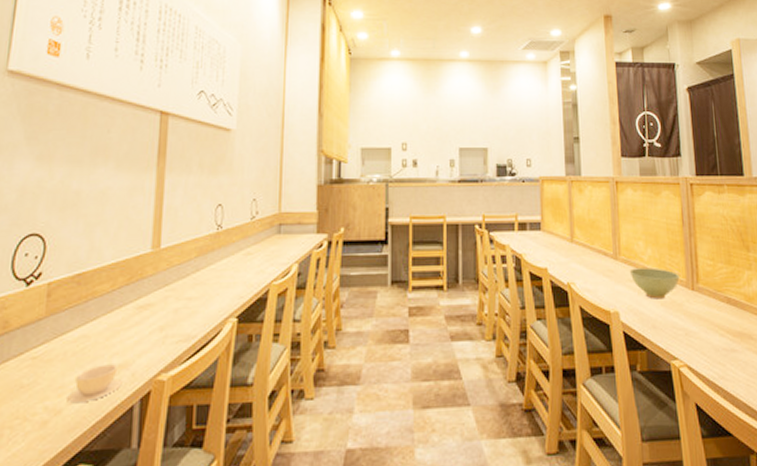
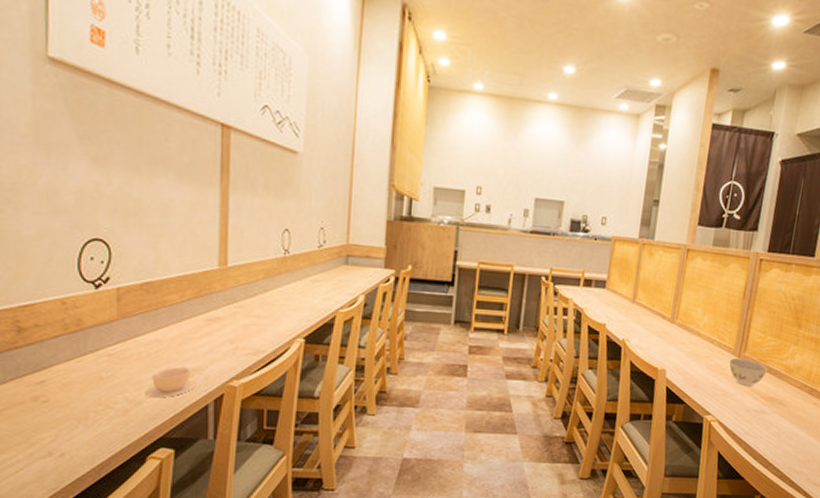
bowl: present [629,267,680,299] -> none [683,332,730,363]
teacup: none [684,290,727,323] -> present [729,357,768,387]

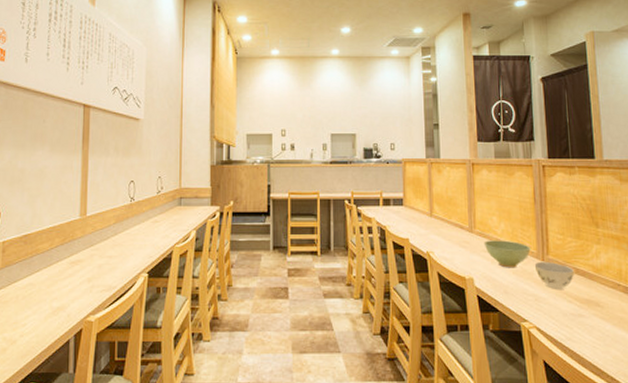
teacup: present [145,367,197,398] -> none [20,307,61,336]
bowl: none [683,332,730,363] -> present [483,240,531,268]

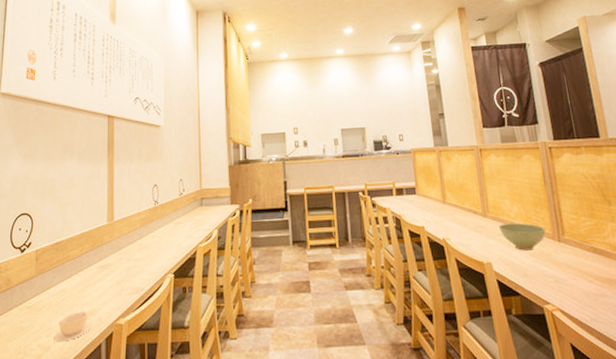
teacup: none [20,307,61,336] -> present [53,311,92,342]
teacup: present [534,261,575,290] -> none [551,242,593,271]

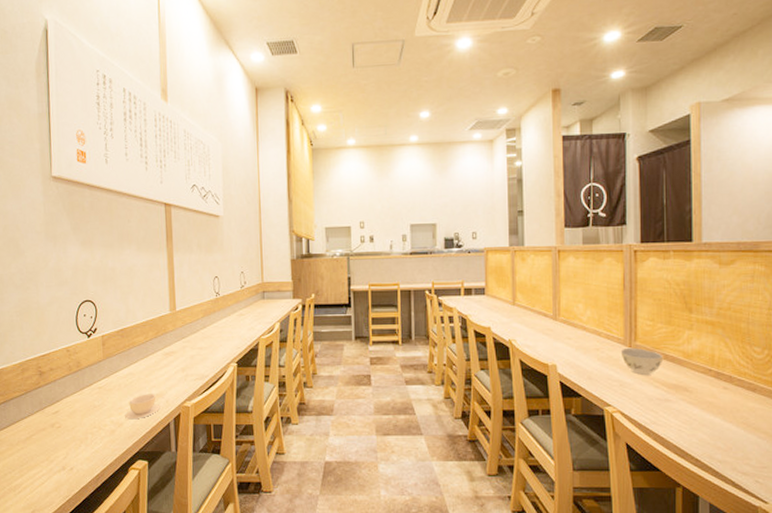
bowl: present [498,223,546,251] -> none [568,327,617,355]
teacup: none [551,242,593,271] -> present [620,347,664,376]

